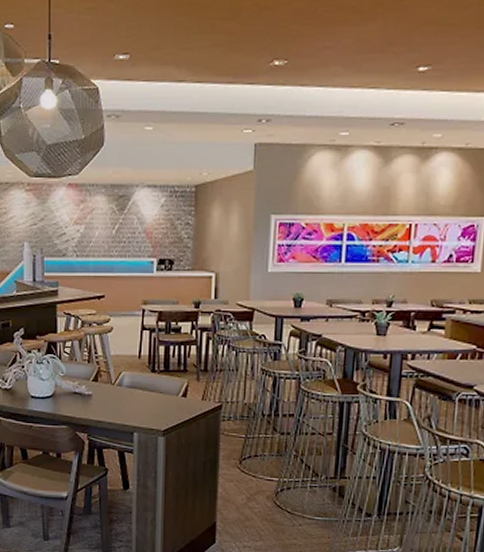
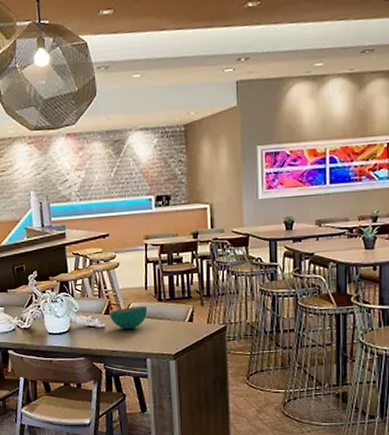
bowl: none [97,375,140,400] -> present [108,306,148,330]

